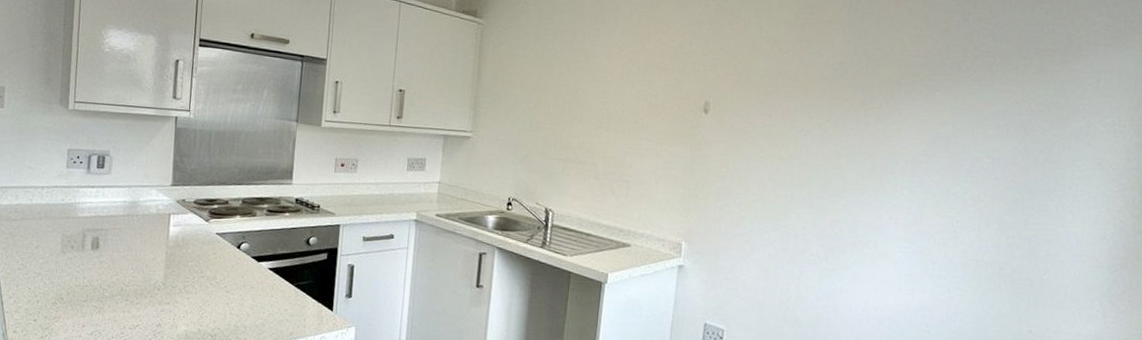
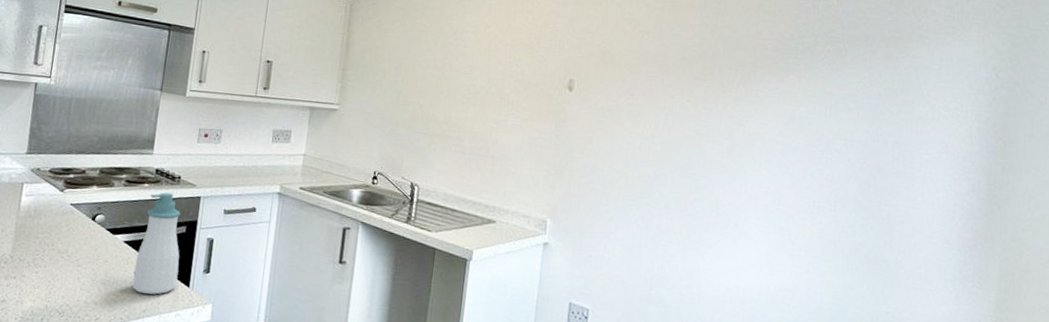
soap bottle: none [278,221,323,319] -> present [132,192,181,295]

